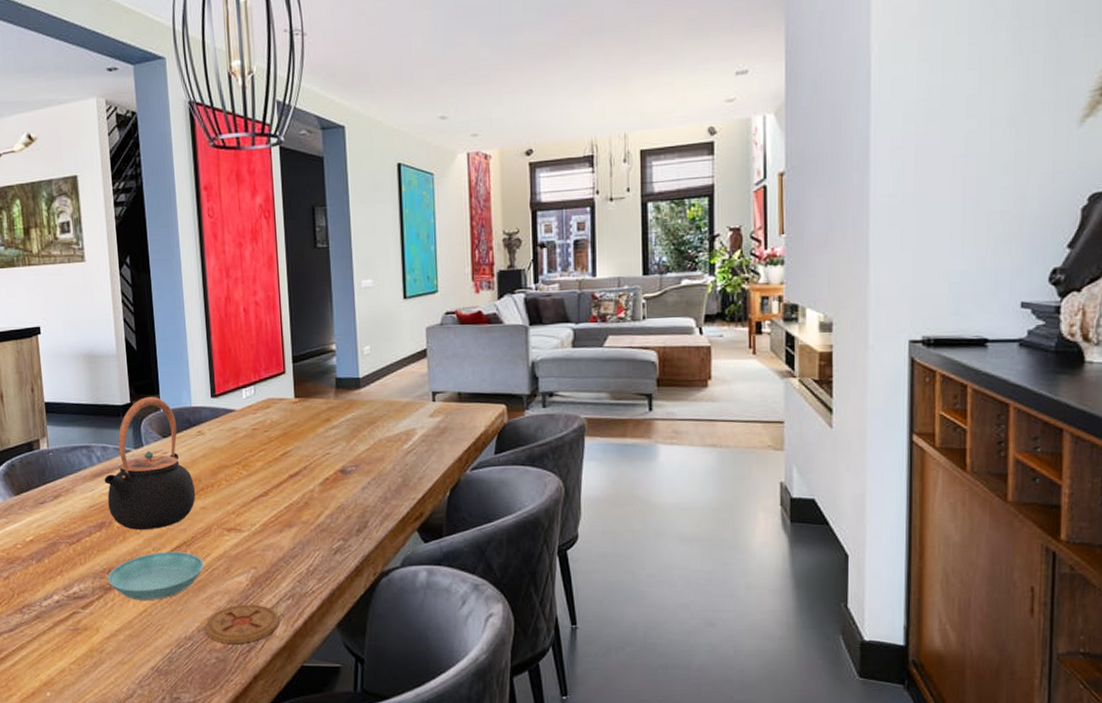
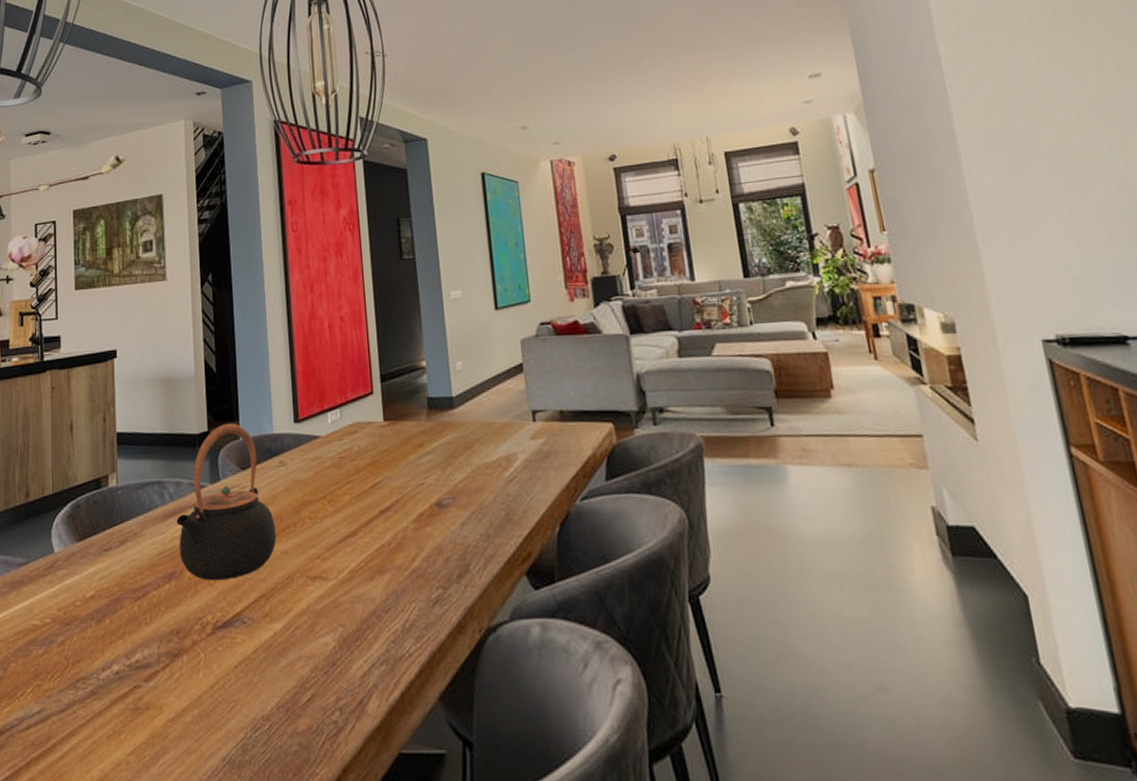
saucer: present [108,551,204,600] -> none [176,606,285,669]
coaster: present [204,604,279,644] -> none [285,672,372,725]

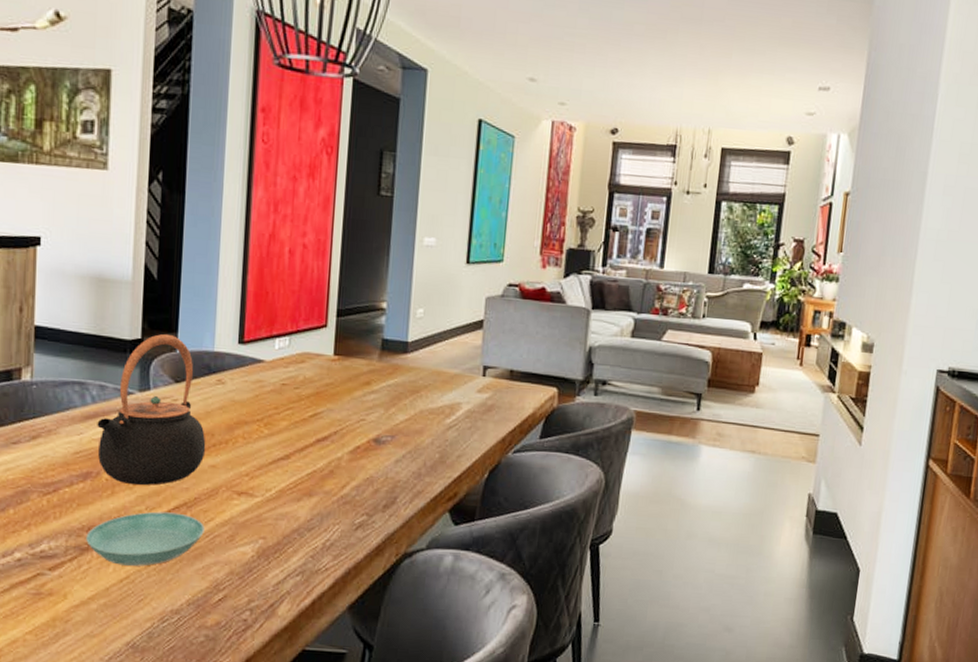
saucer: none [176,606,285,669] -> present [86,511,204,566]

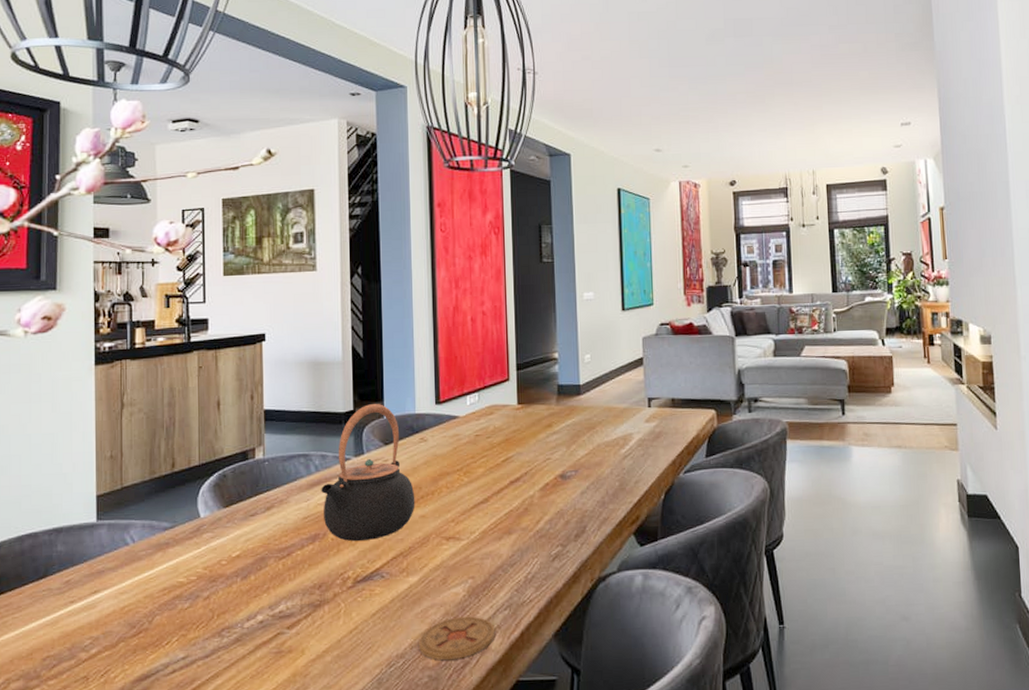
saucer: present [86,511,204,566] -> none [318,563,420,617]
coaster: none [196,577,284,622] -> present [418,616,495,661]

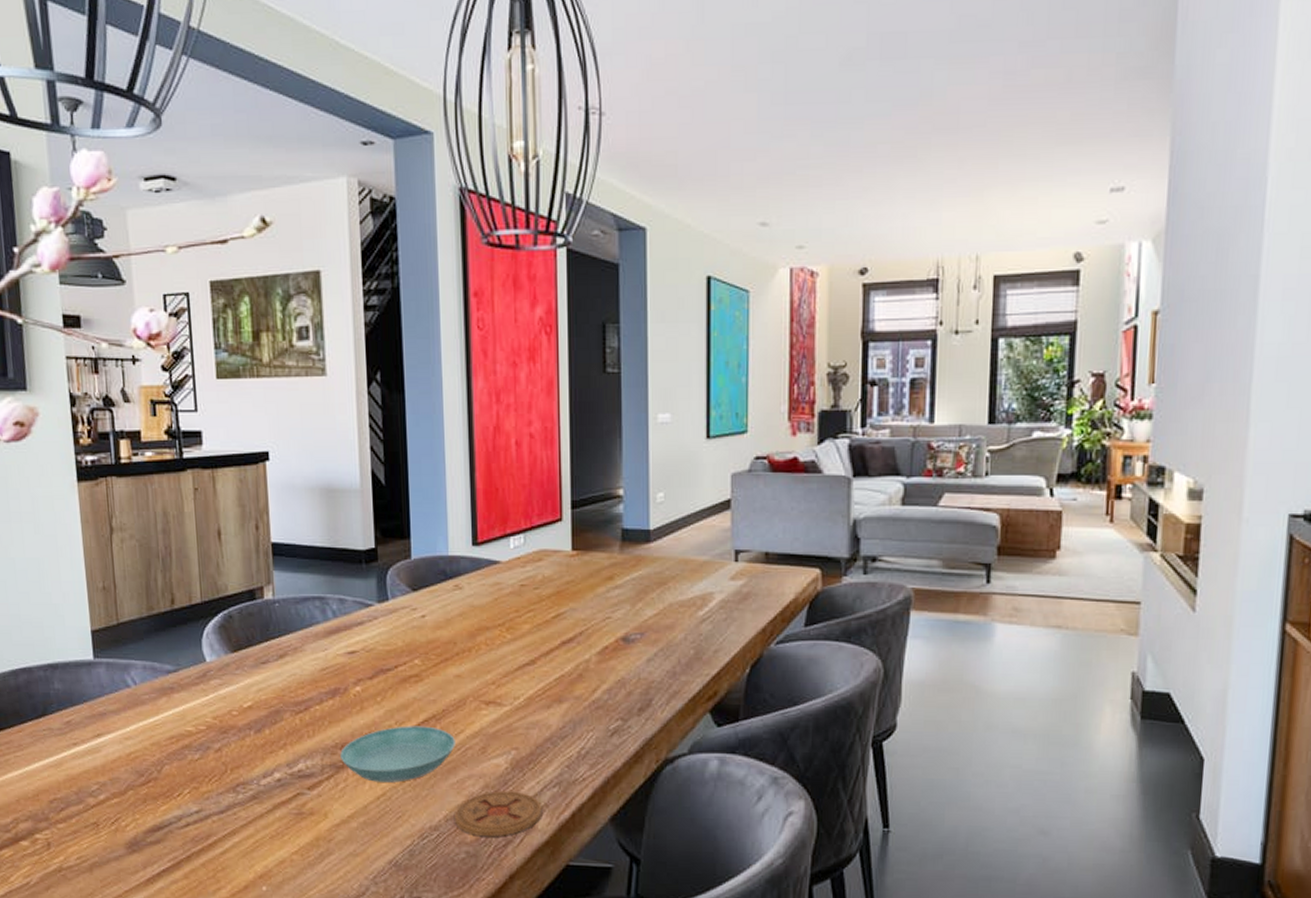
saucer: none [318,563,420,617] -> present [340,726,455,783]
teapot: present [321,403,415,542] -> none [340,540,450,700]

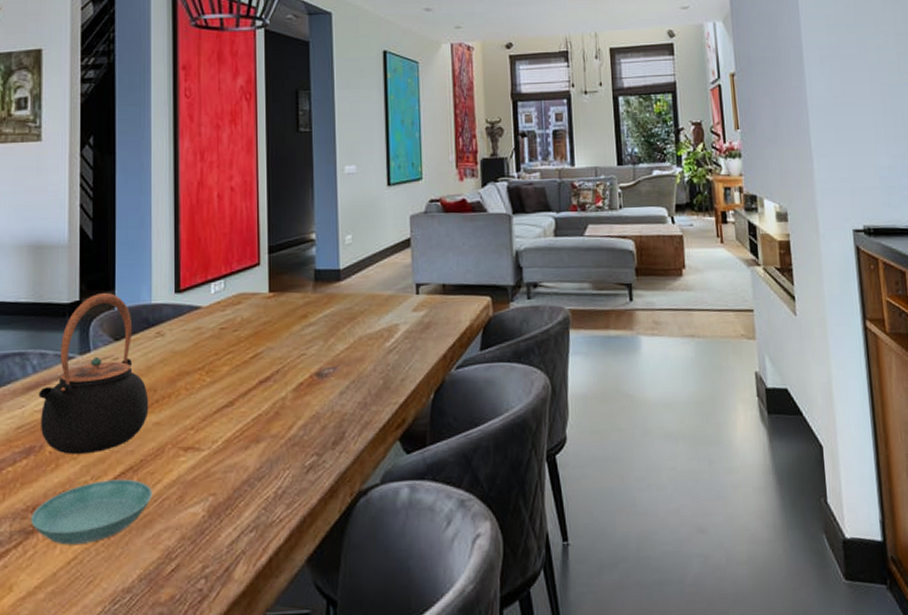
teapot: none [340,540,450,700] -> present [38,292,149,455]
coaster: present [453,791,542,837] -> none [148,540,239,594]

